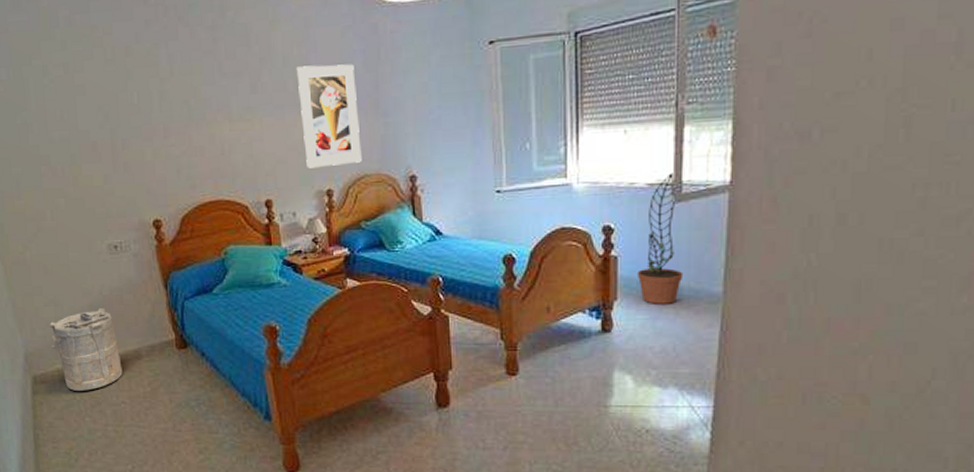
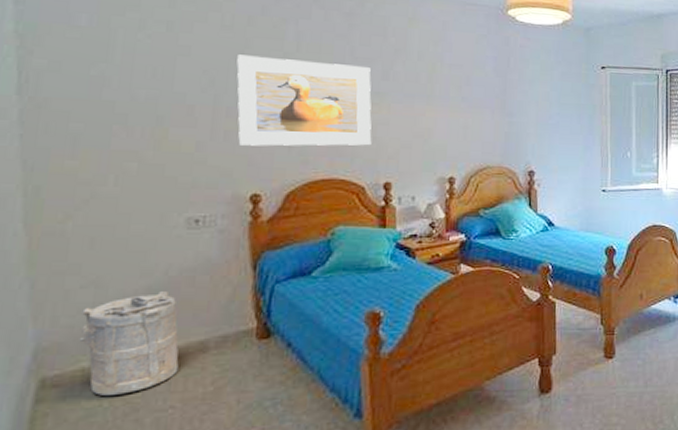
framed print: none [122,81,249,175] -> present [237,54,372,146]
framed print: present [296,64,362,168] -> none [430,62,486,156]

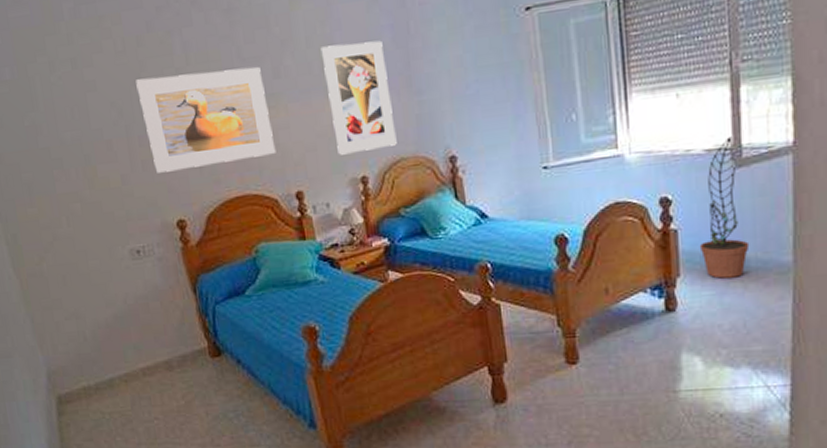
laundry hamper: present [79,291,179,396] -> none [72,318,154,409]
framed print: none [430,62,486,156] -> present [320,40,397,155]

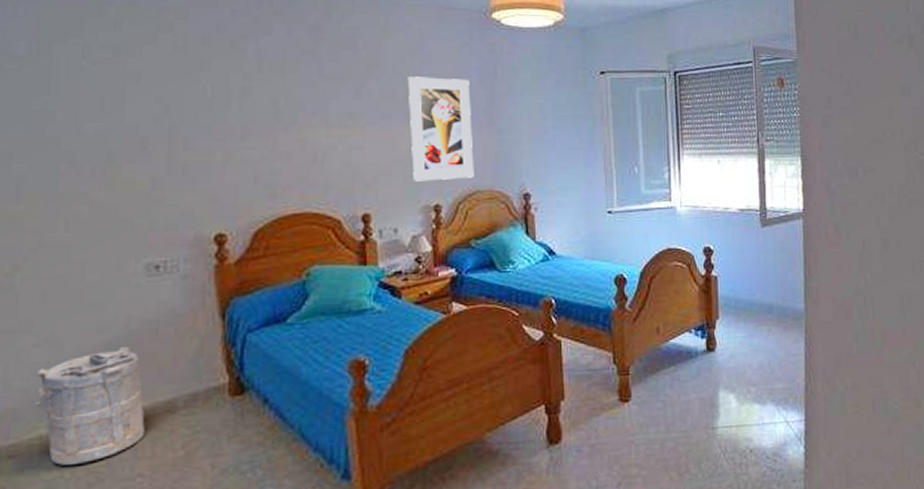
laundry hamper: none [72,318,154,409] -> present [35,347,145,466]
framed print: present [136,67,276,173] -> none [192,79,346,180]
decorative plant: present [699,136,750,279] -> none [734,200,773,322]

